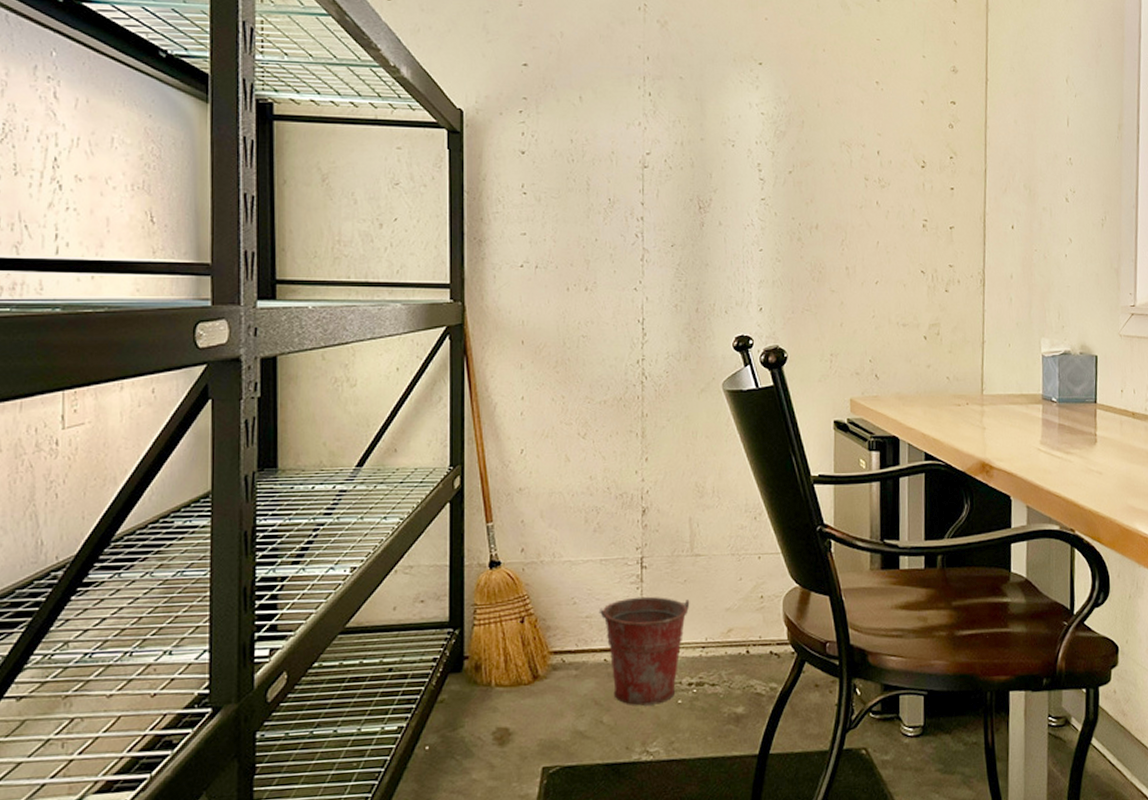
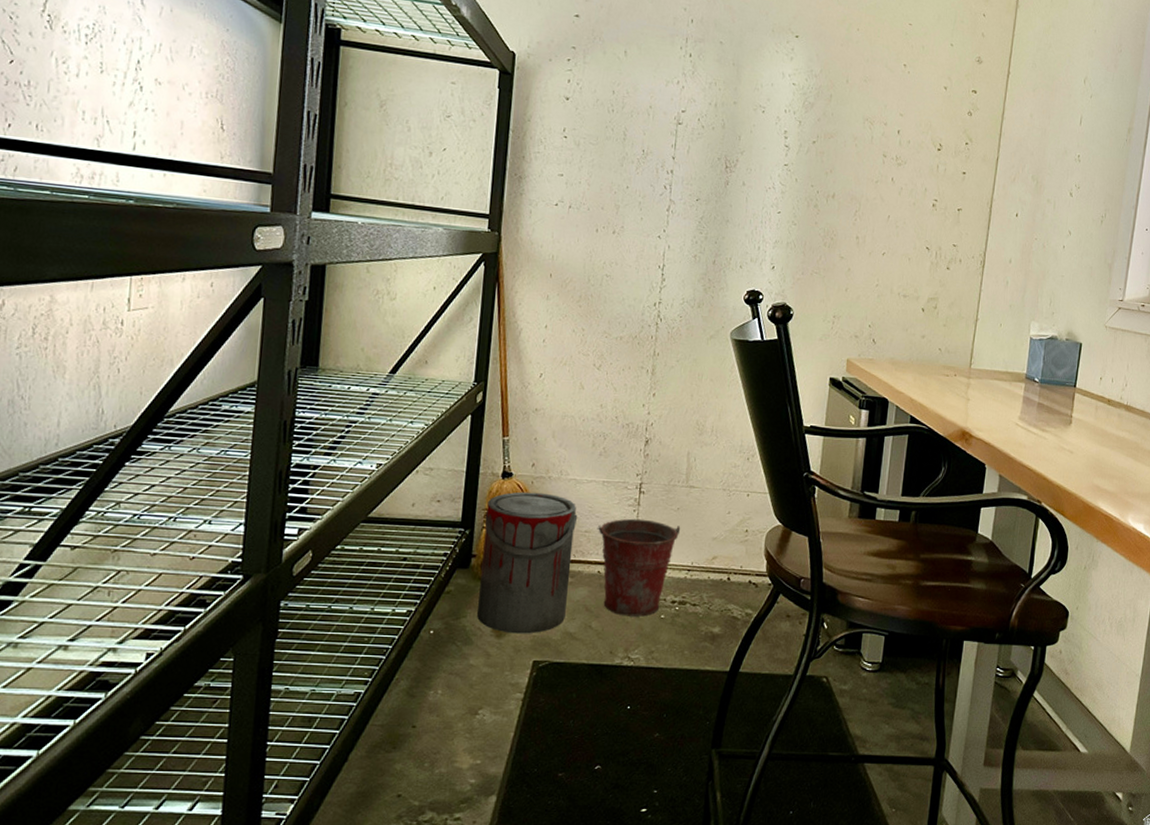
paint can: none [475,579,577,740] -> present [477,491,578,634]

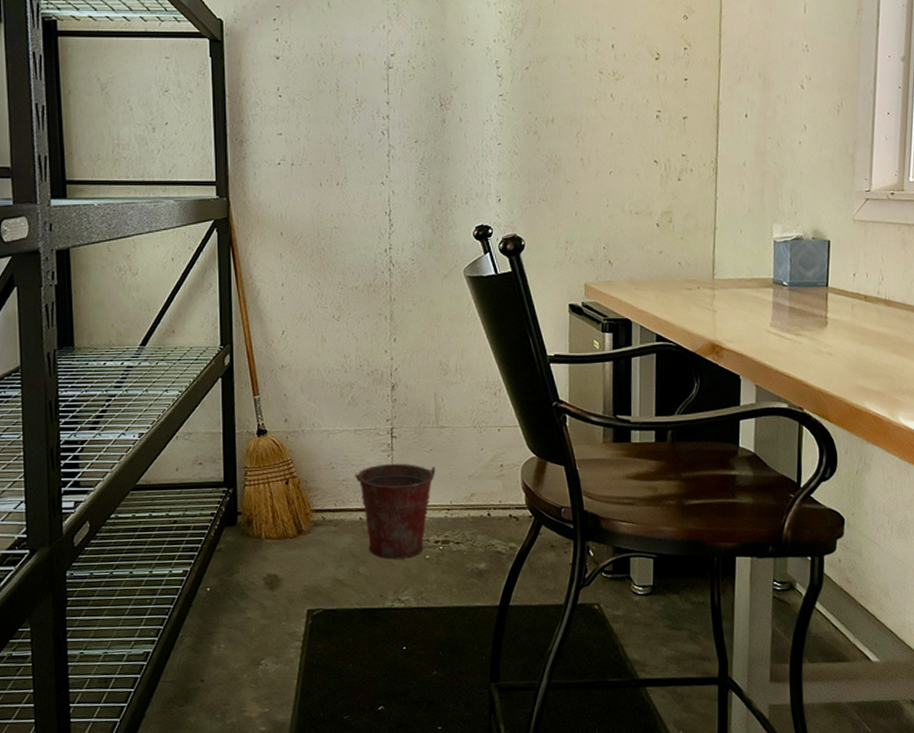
paint can: present [477,491,578,634] -> none [245,446,334,585]

